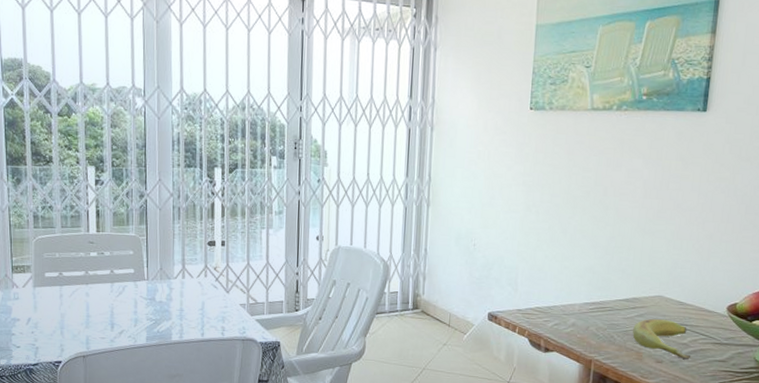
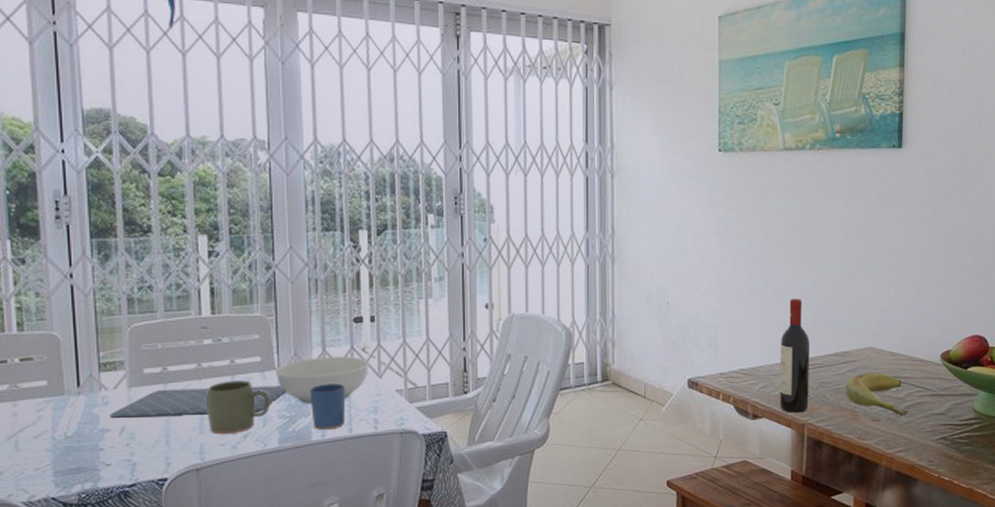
placemat: none [20,290,152,314] -> present [110,386,285,418]
mug: none [92,287,140,330] -> present [207,380,269,434]
bowl: none [145,272,220,311] -> present [276,356,370,404]
mug: none [171,294,199,333] -> present [310,383,345,430]
wine bottle: none [570,247,603,350] -> present [779,299,810,413]

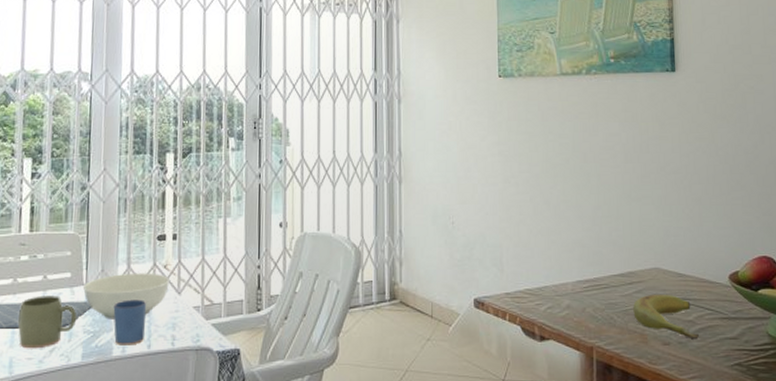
wine bottle: present [779,299,810,413] -> none [564,218,596,335]

